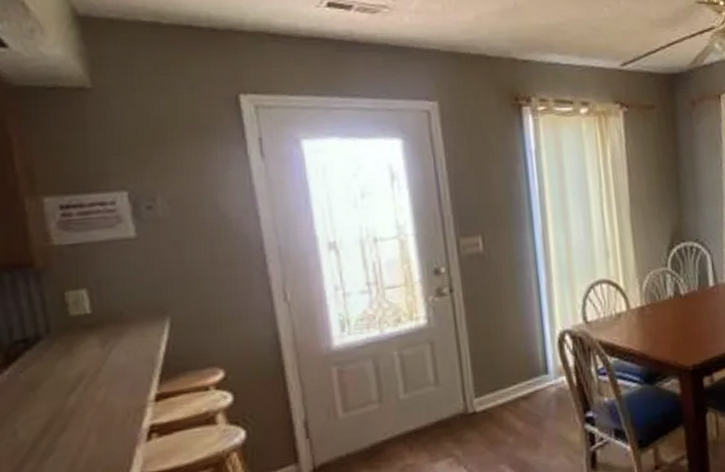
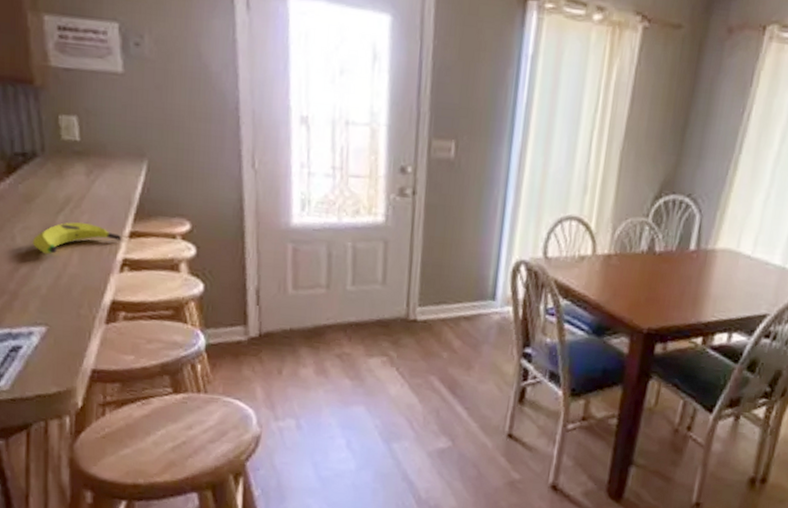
banana: none [39,396,147,443] -> present [32,222,122,255]

